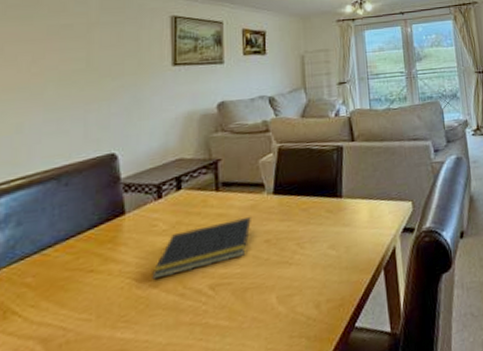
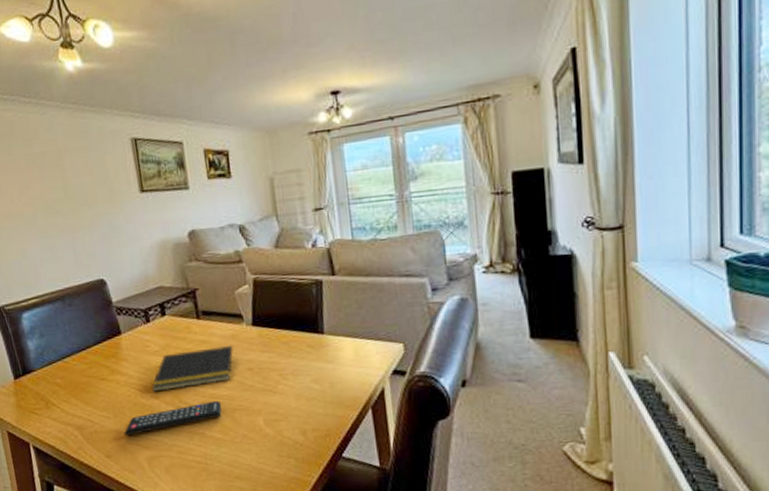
remote control: none [106,280,231,341] -> present [124,400,222,435]

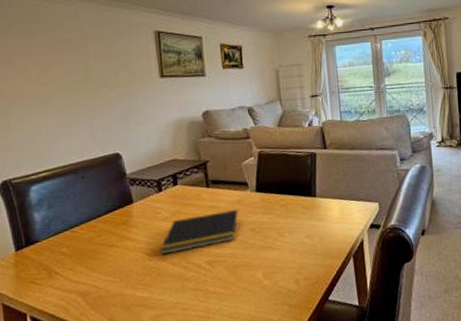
remote control: present [124,400,222,435] -> none [129,259,225,298]

